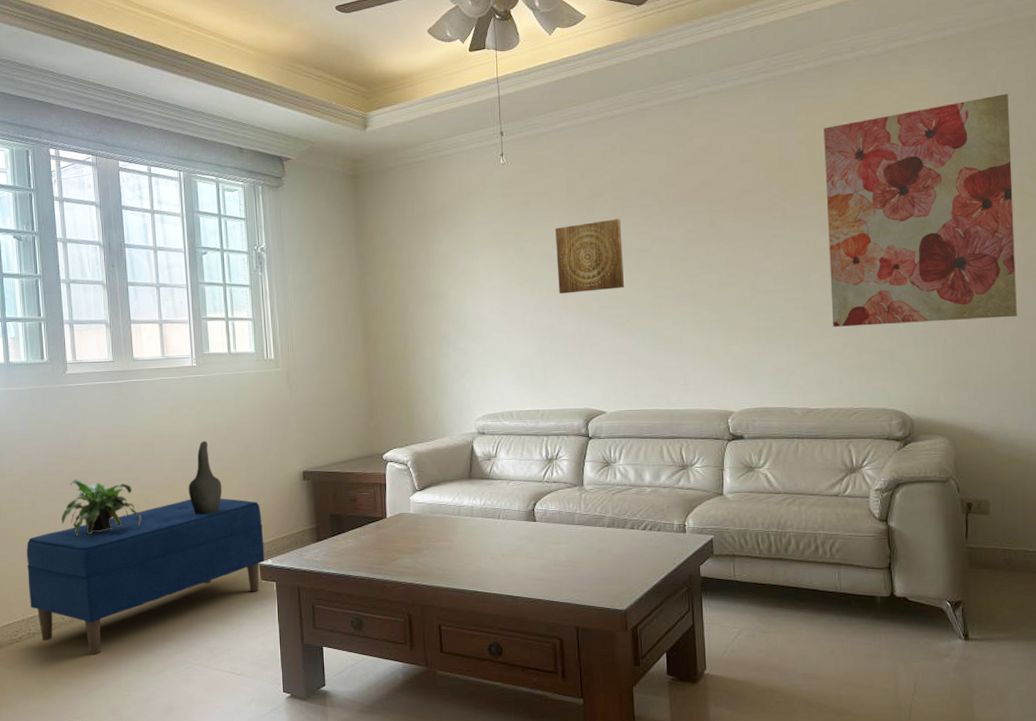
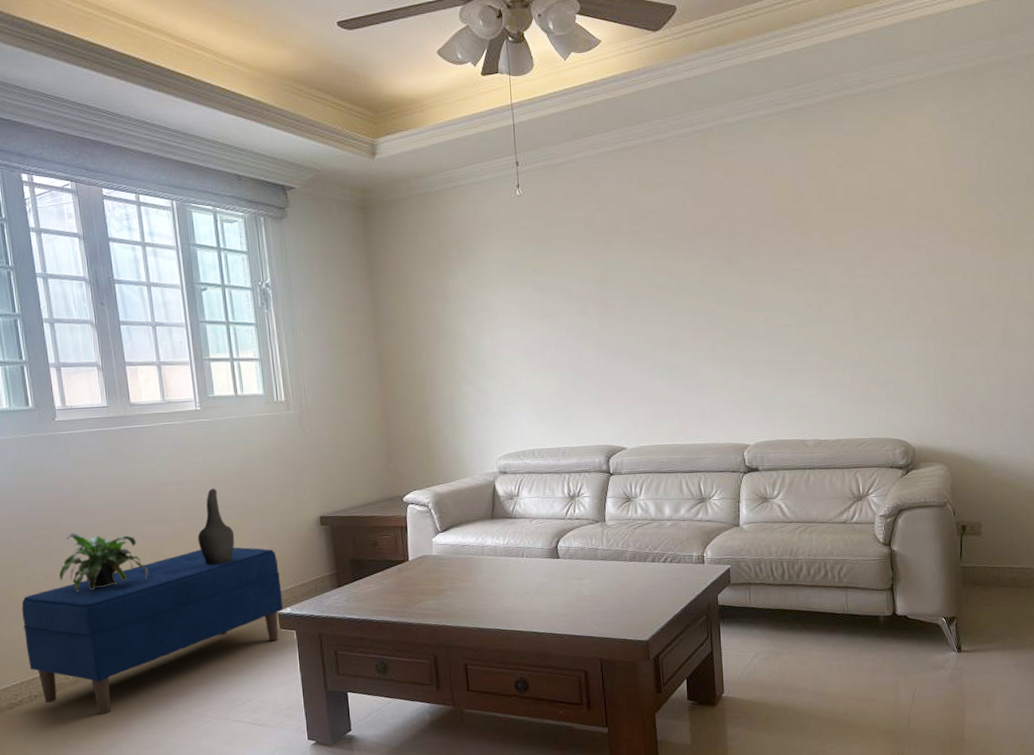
wall art: present [555,219,625,294] -> none [574,253,644,330]
wall art: present [824,93,1017,327] -> none [835,130,1009,360]

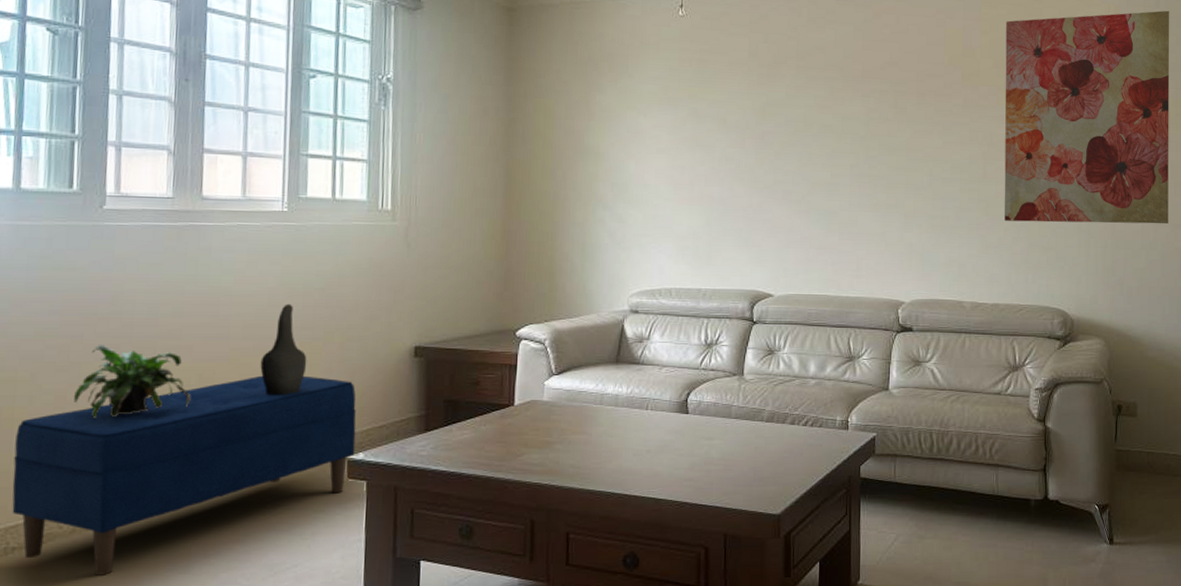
wall art: none [835,130,1009,360] -> present [1004,10,1170,224]

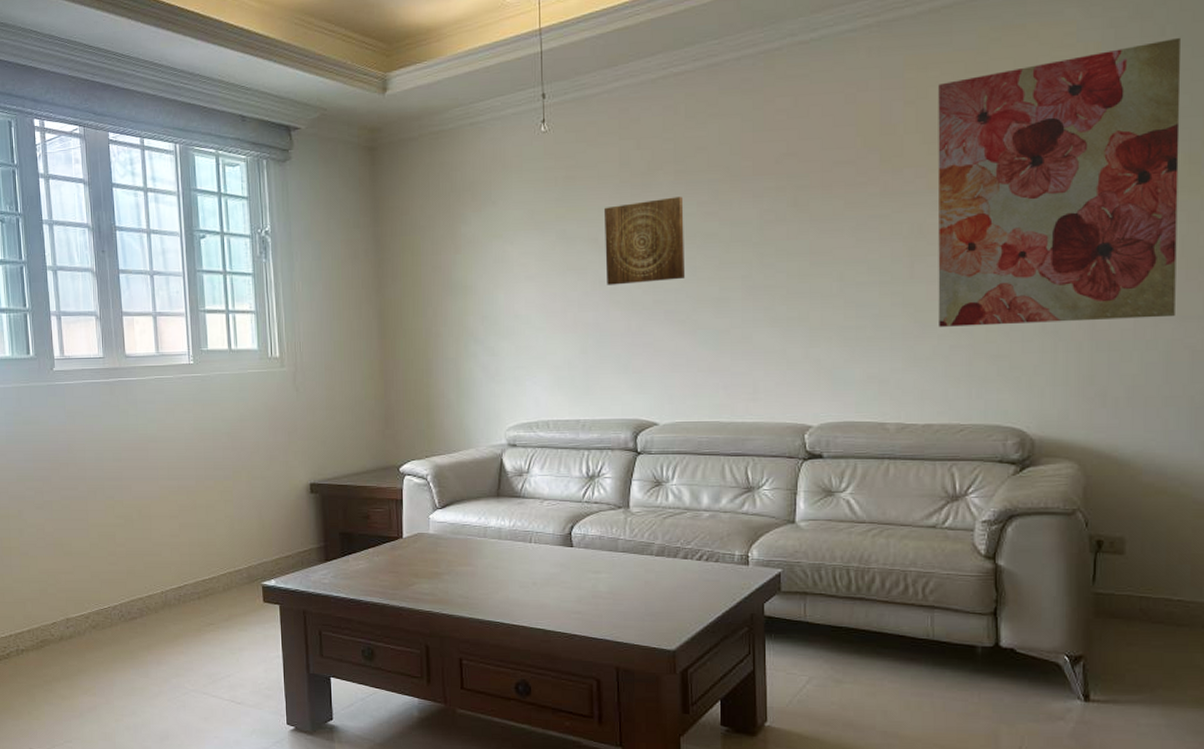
bench: present [12,375,356,576] -> none [14,511,268,675]
potted plant: present [73,345,191,419] -> none [49,486,135,548]
decorative vase: present [260,303,307,396] -> none [184,447,222,529]
wall art: none [732,88,803,164] -> present [605,196,686,285]

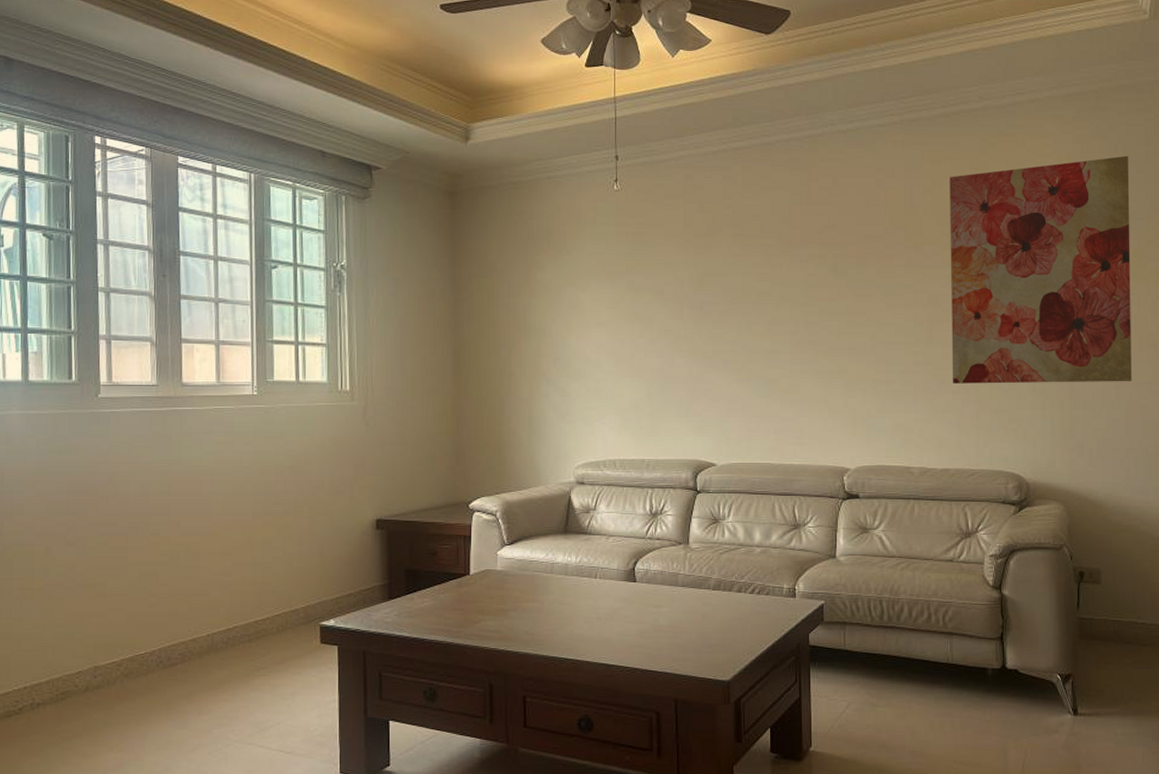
wall art: present [605,196,686,285] -> none [670,257,741,334]

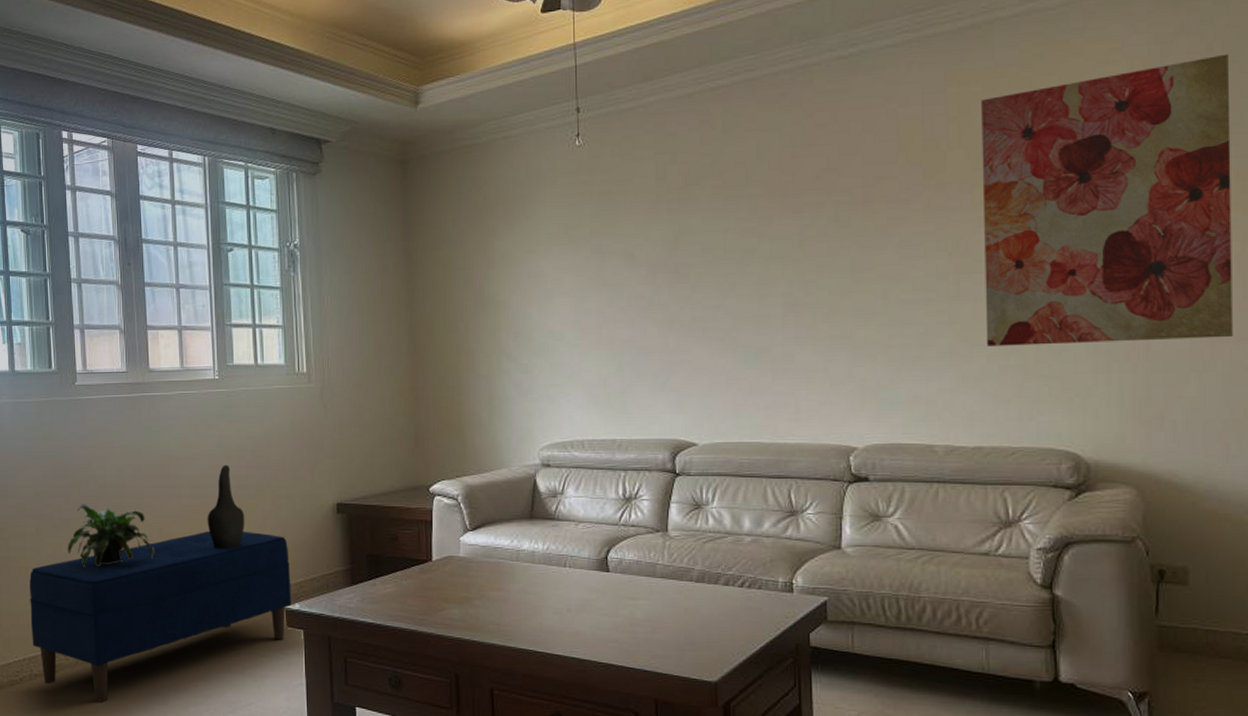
bench: none [34,547,327,730] -> present [29,530,291,702]
potted plant: none [81,521,181,589] -> present [67,504,155,568]
decorative vase: none [239,481,280,566] -> present [207,464,245,549]

